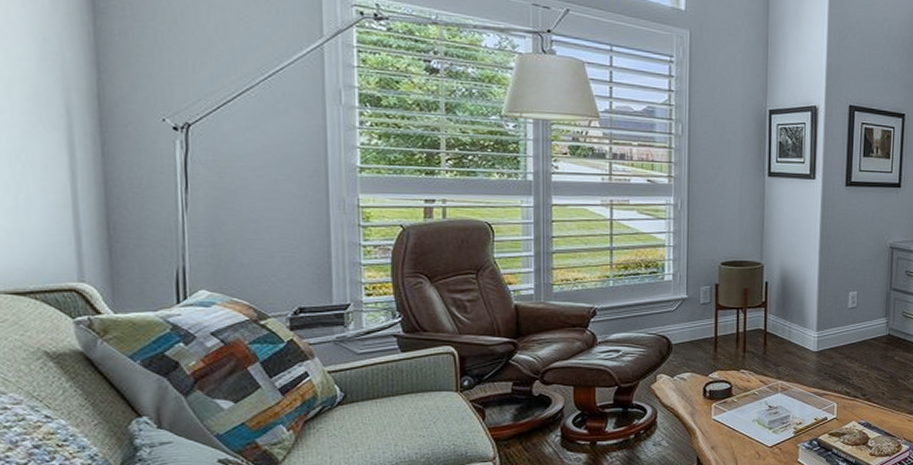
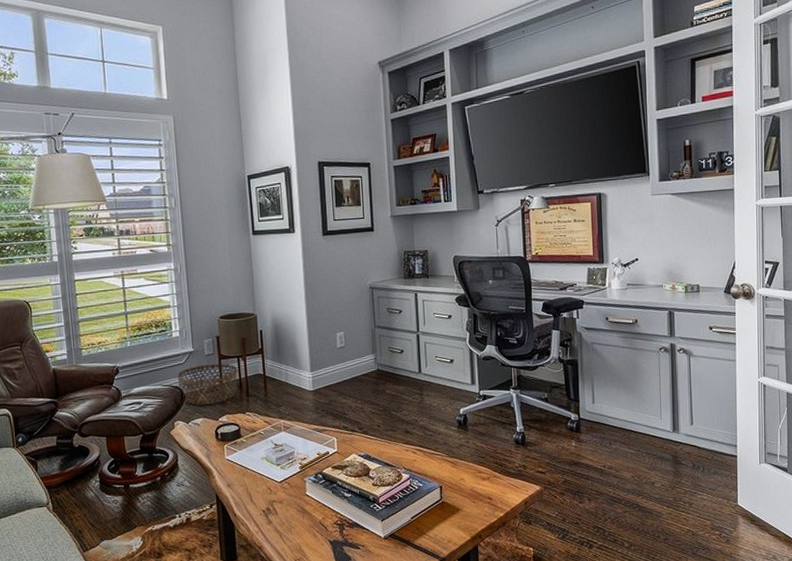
basket: none [666,314,736,358] -> present [177,363,238,405]

